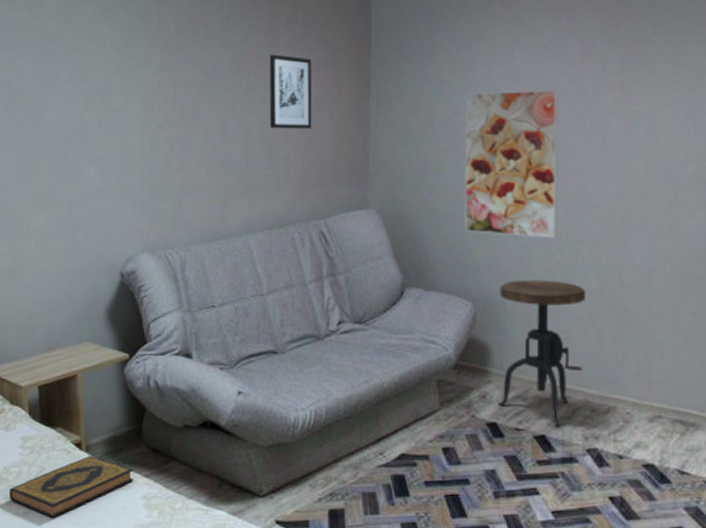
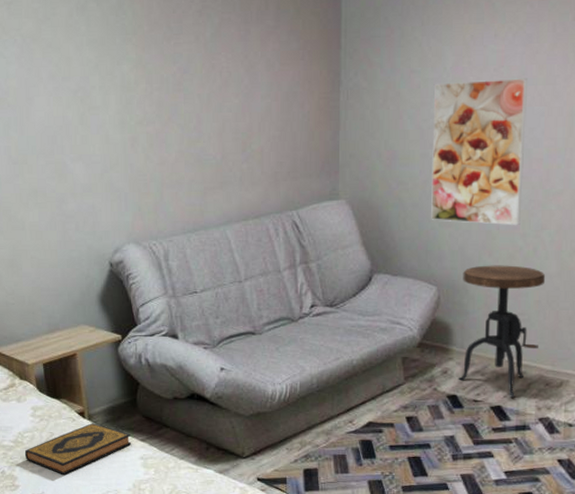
wall art: present [269,54,312,129] -> none [241,48,284,124]

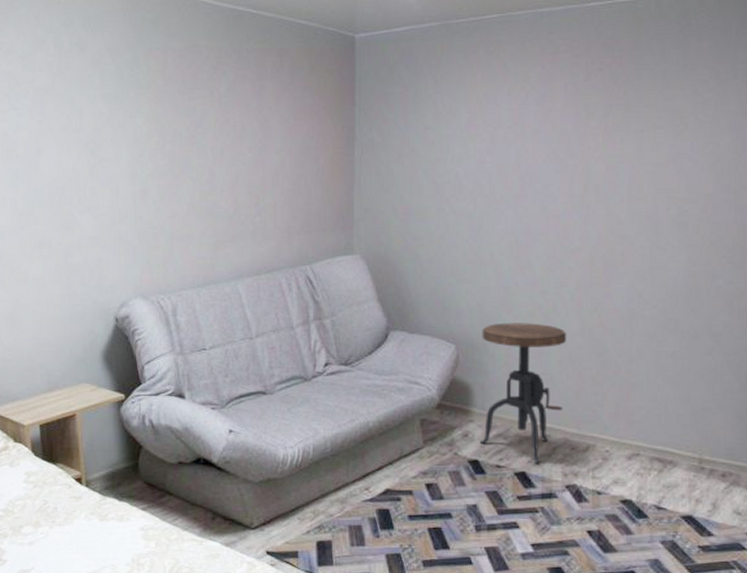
hardback book: present [24,423,132,475] -> none [14,490,132,548]
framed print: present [431,78,527,226] -> none [448,136,541,283]

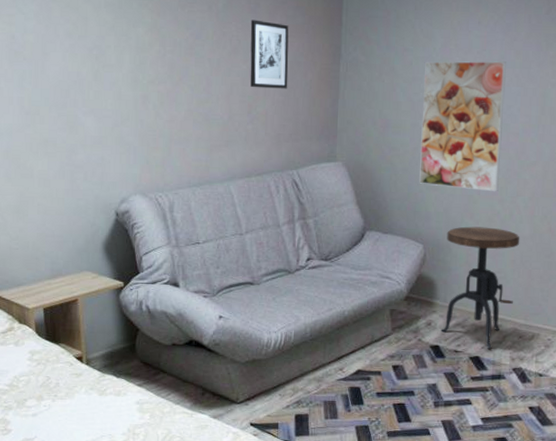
wall art: none [255,103,298,177] -> present [250,19,289,89]
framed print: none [448,136,541,283] -> present [419,61,506,192]

